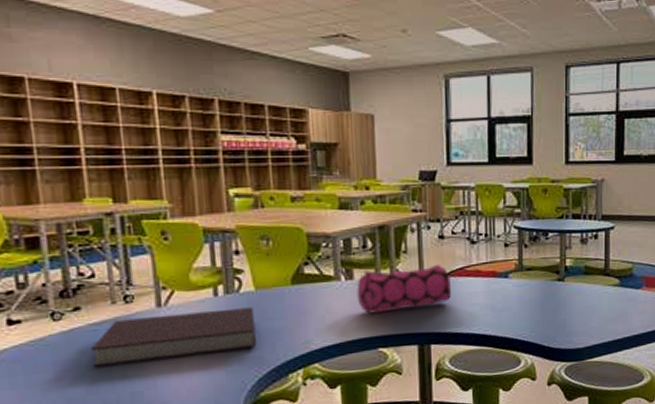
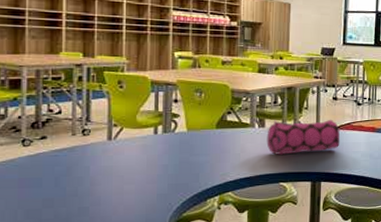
notebook: present [90,307,256,367] -> none [50,144,184,185]

